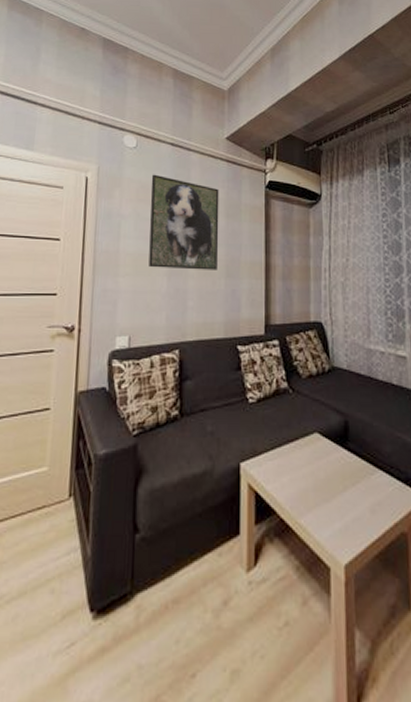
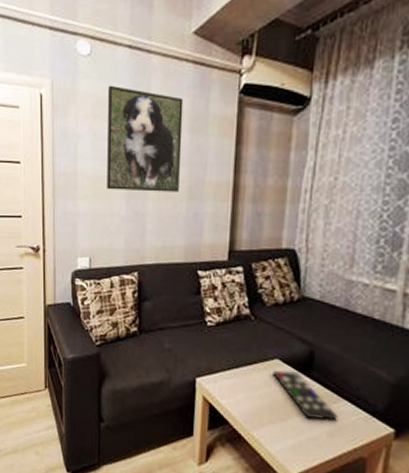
remote control: none [314,445,377,496] -> present [273,370,339,421]

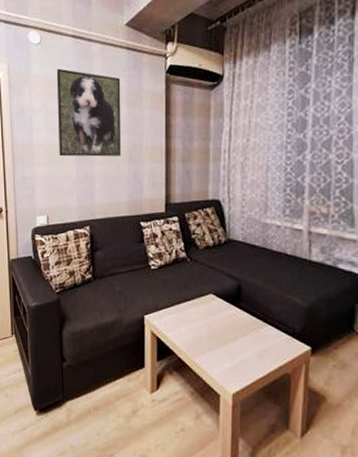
remote control: present [273,370,339,421] -> none [209,303,265,344]

